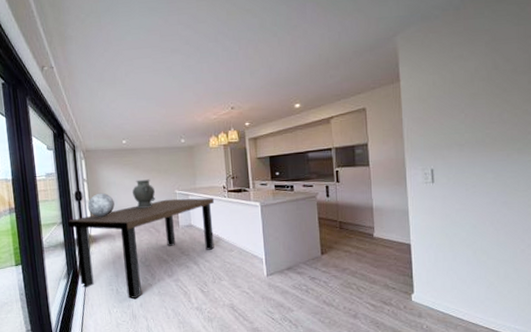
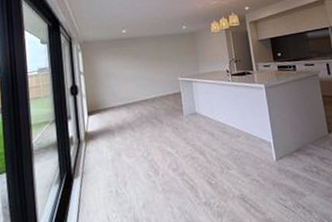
dining table: present [68,197,215,298] -> none [62,82,221,200]
decorative globe: present [87,192,115,217] -> none [84,85,114,112]
decorative urn: present [132,179,155,209] -> none [133,68,157,100]

